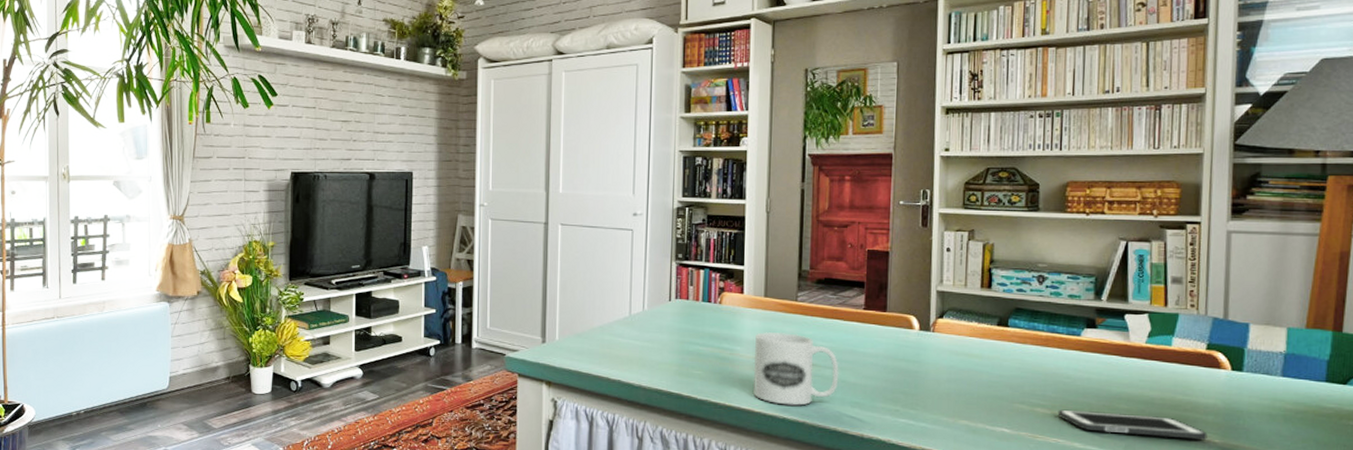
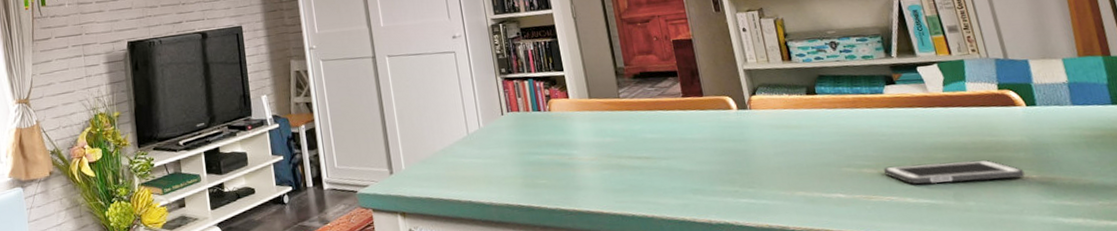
mug: present [753,331,839,406] -> none [589,129,676,202]

